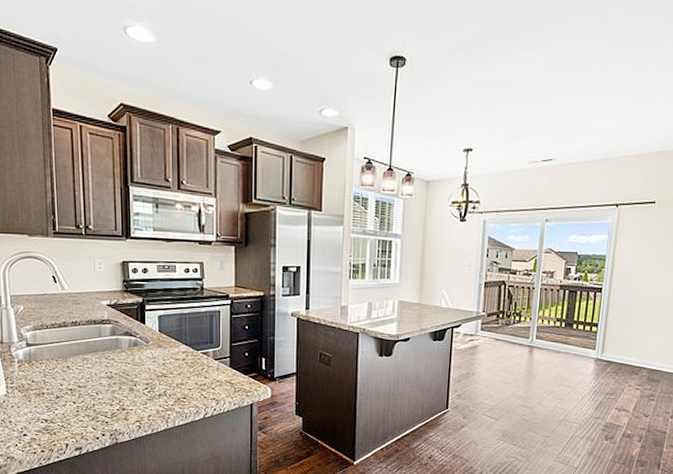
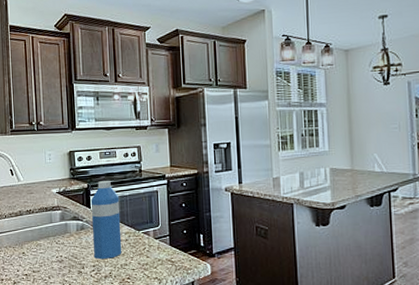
water bottle: none [145,295,179,378] -> present [90,180,122,260]

